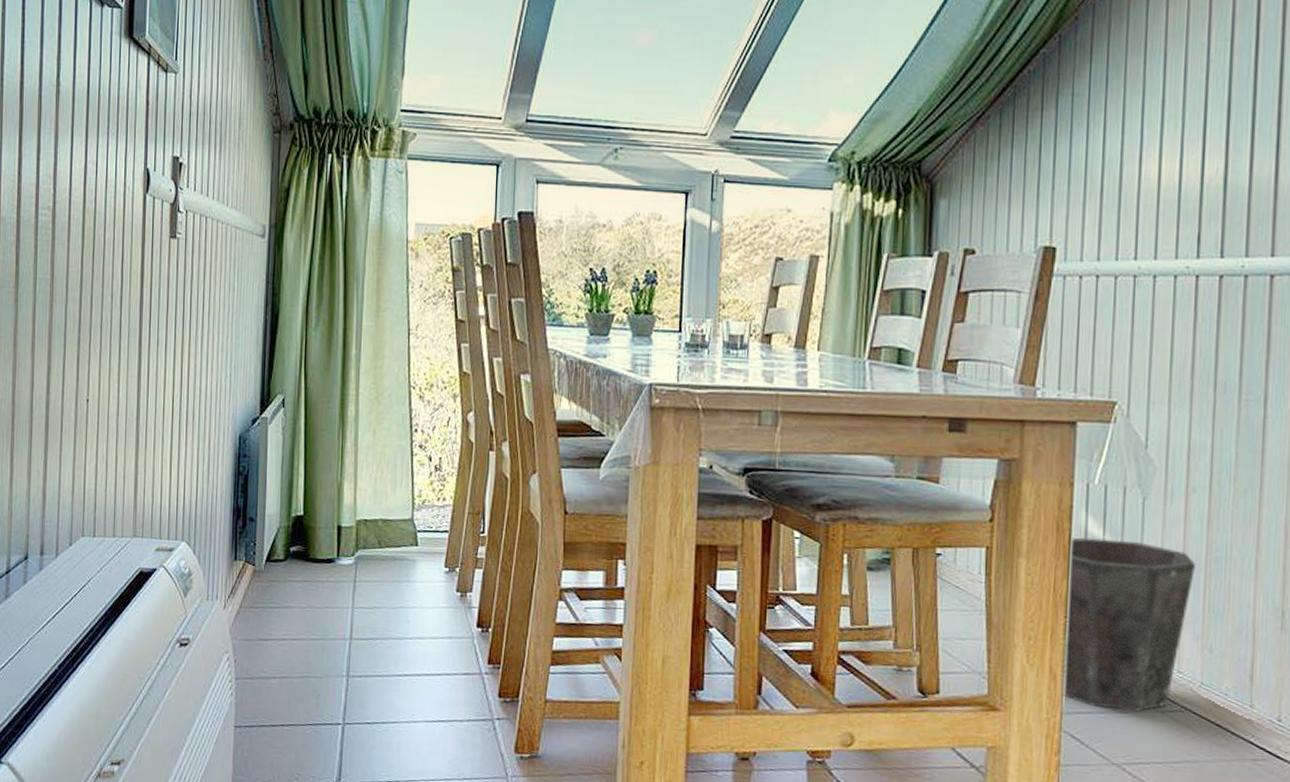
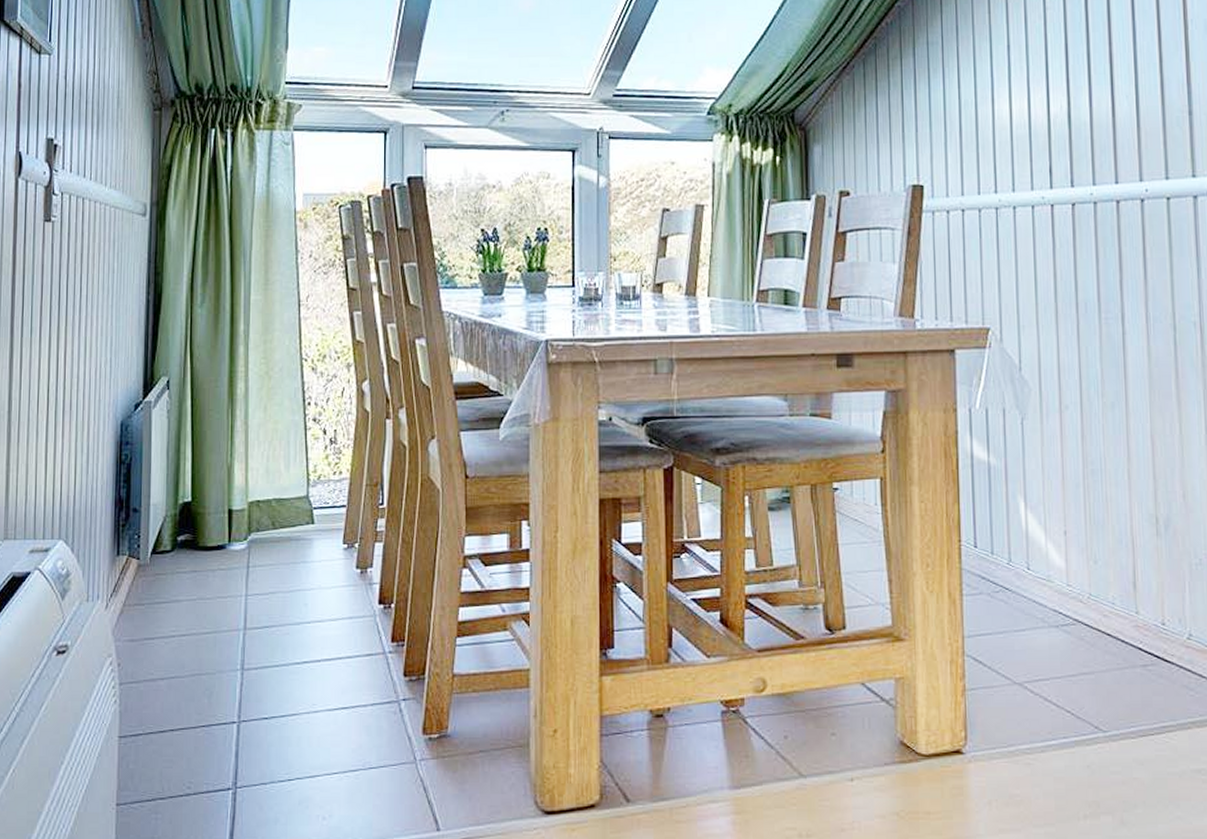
waste bin: present [1062,537,1195,712] -> none [957,461,1074,628]

